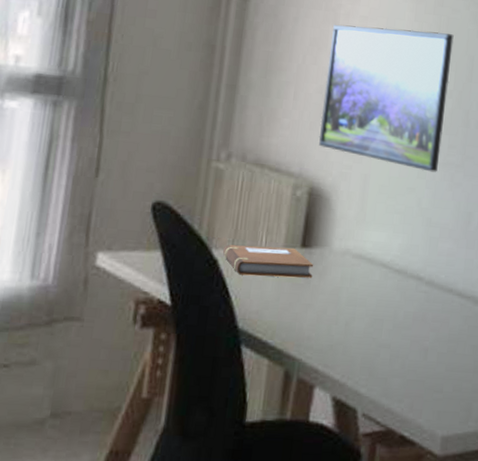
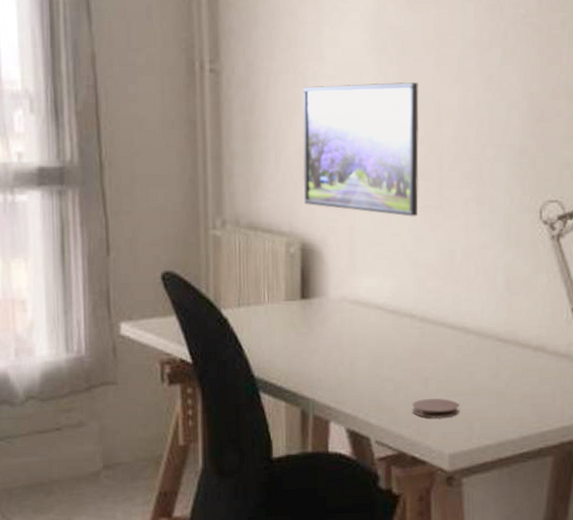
notebook: present [223,244,314,278] -> none [231,300,315,330]
coaster: none [406,371,459,395] -> present [411,398,460,418]

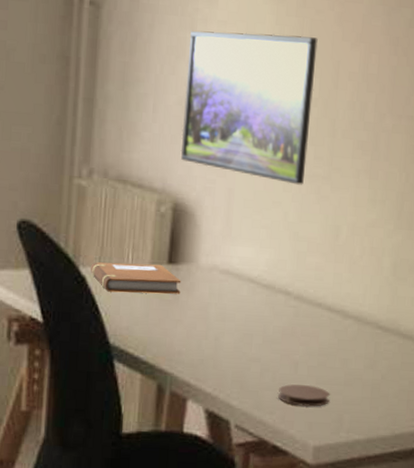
notebook: none [231,300,315,330] -> present [91,262,181,294]

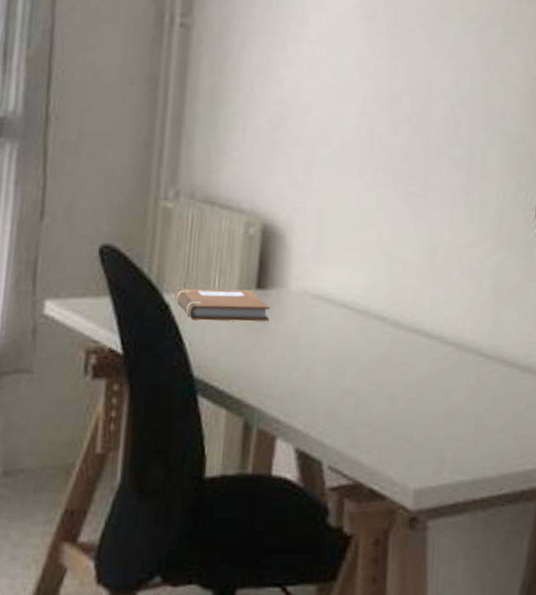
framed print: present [180,31,318,185] -> none [270,50,409,204]
coaster: present [277,384,330,407] -> none [373,419,431,444]

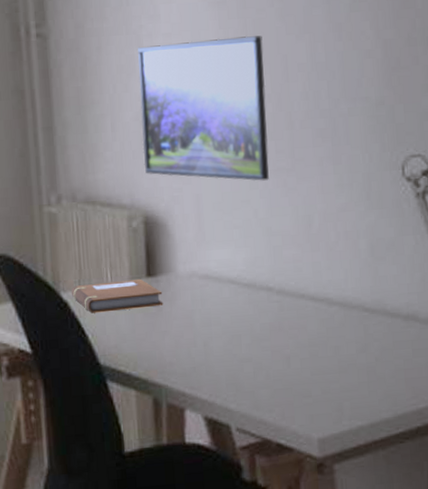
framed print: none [270,50,409,204] -> present [138,35,269,181]

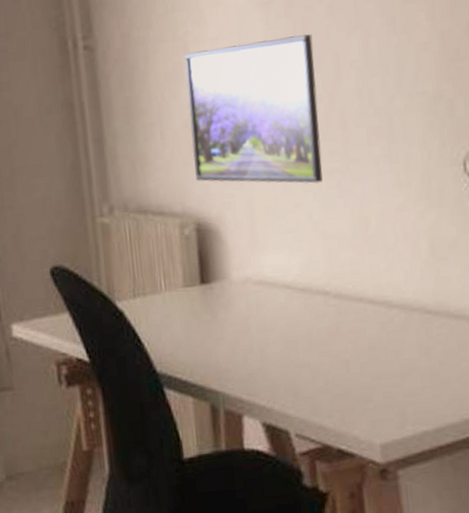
notebook: present [72,278,164,313] -> none [126,286,218,322]

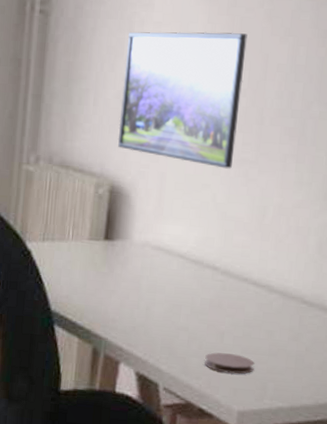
coaster: none [333,382,389,406] -> present [204,352,255,374]

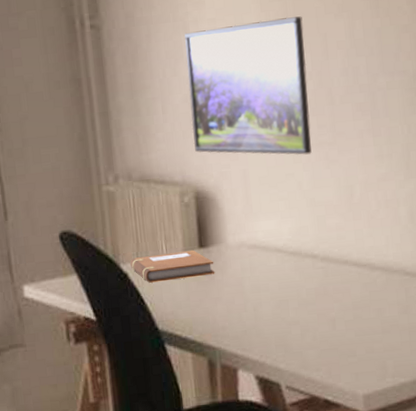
notebook: none [36,238,116,267] -> present [130,250,215,283]
coaster: present [204,352,255,374] -> none [320,338,371,360]

